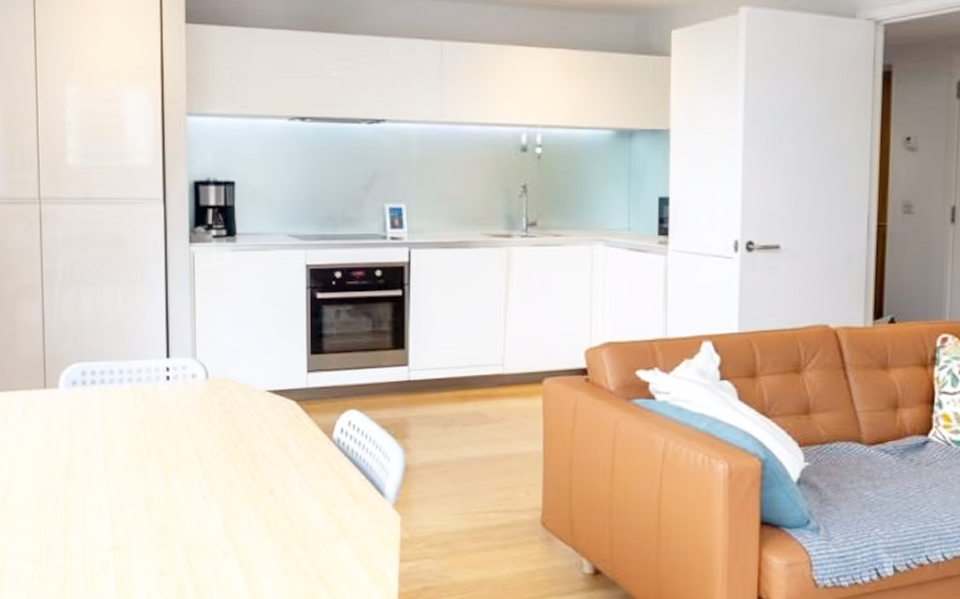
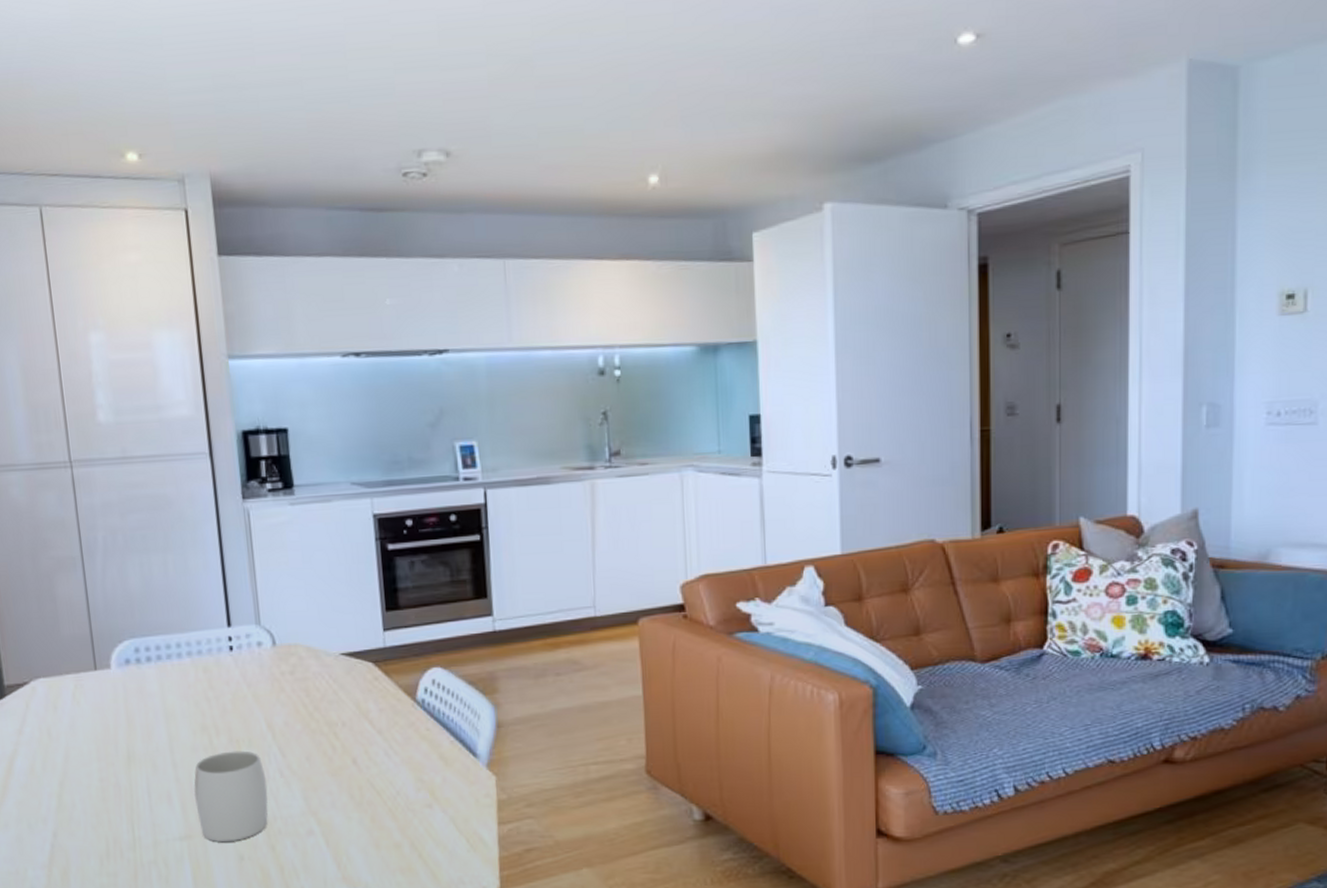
mug: none [124,472,190,557] -> present [194,750,268,843]

